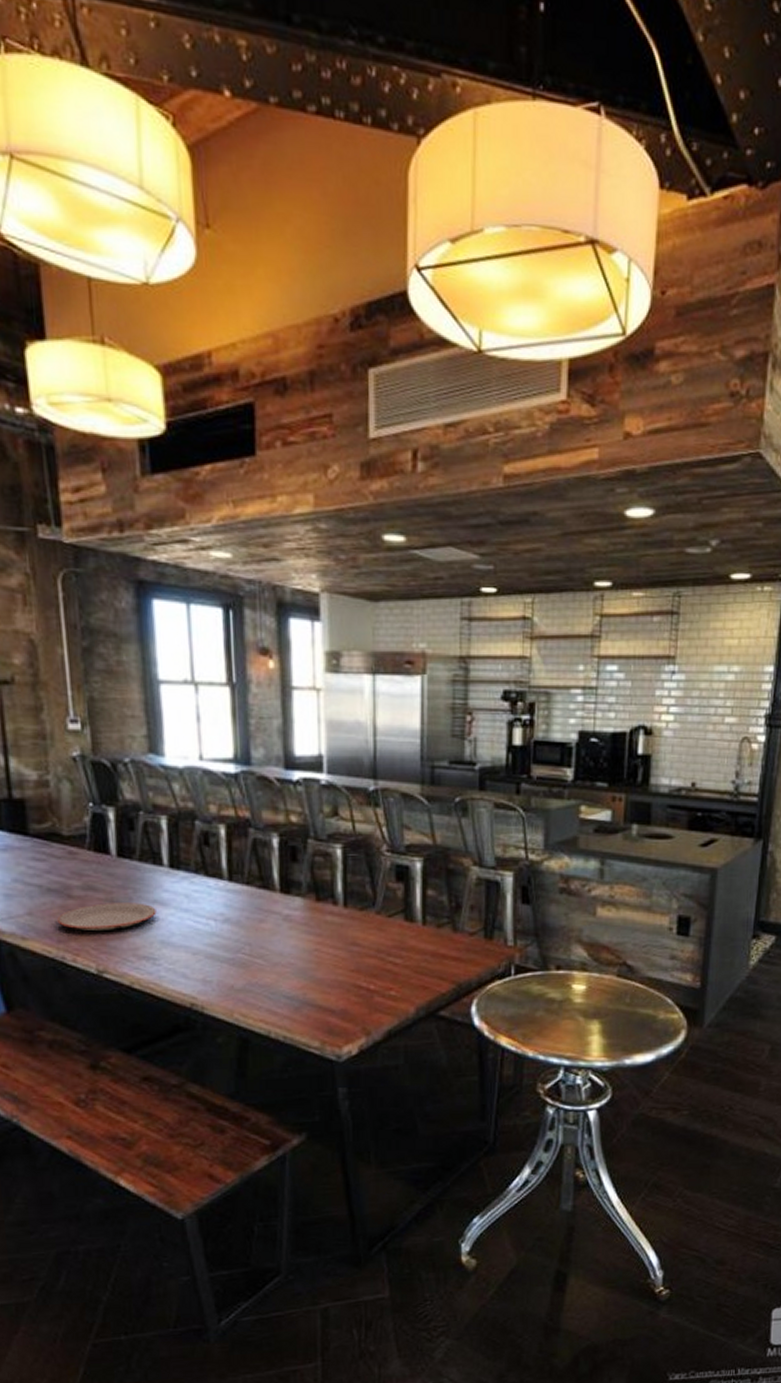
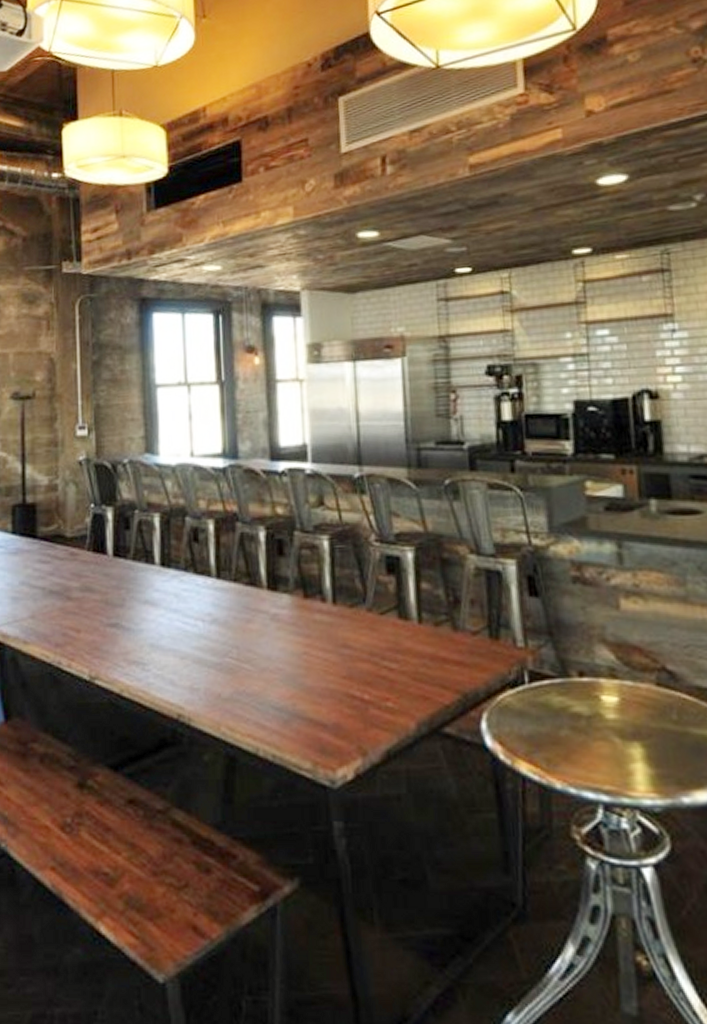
plate: present [56,903,157,930] -> none [56,603,147,634]

